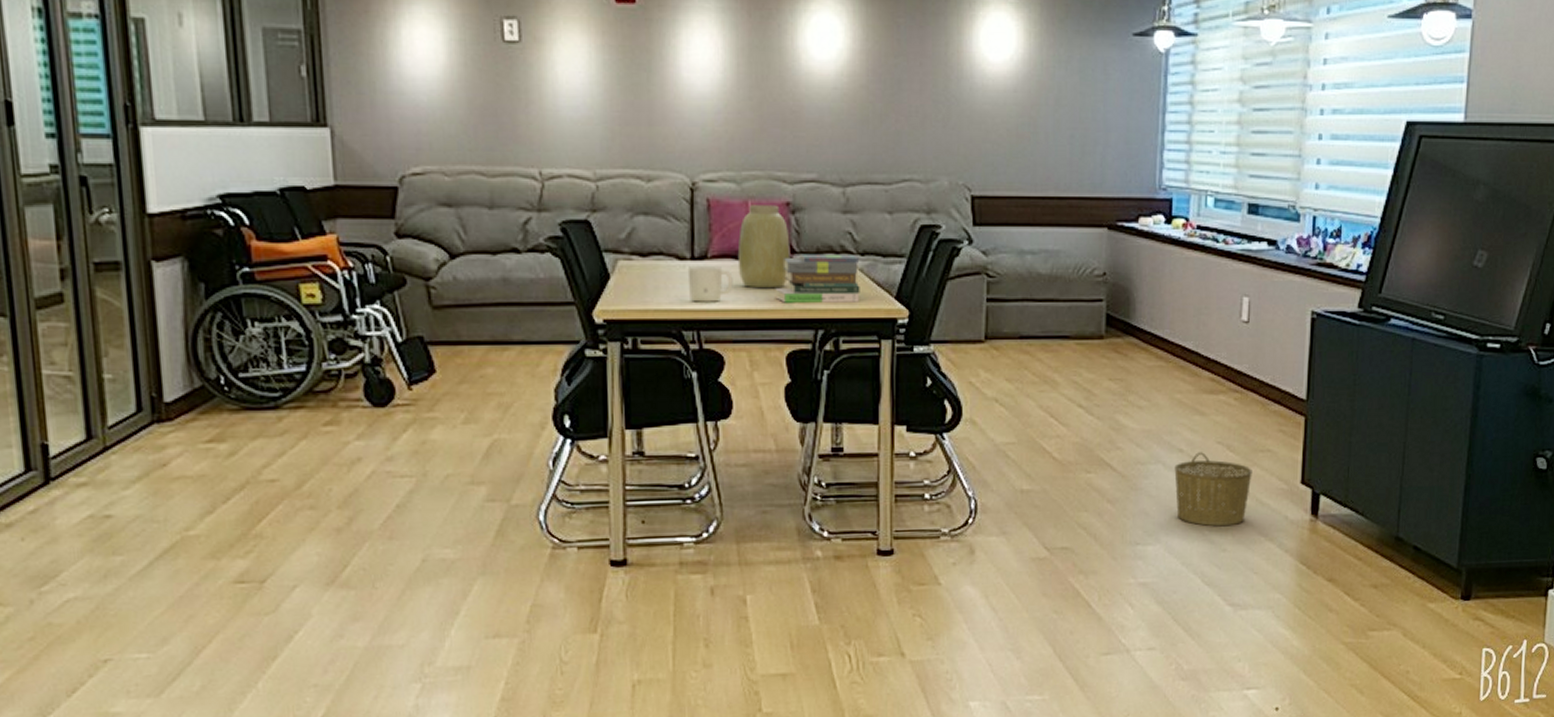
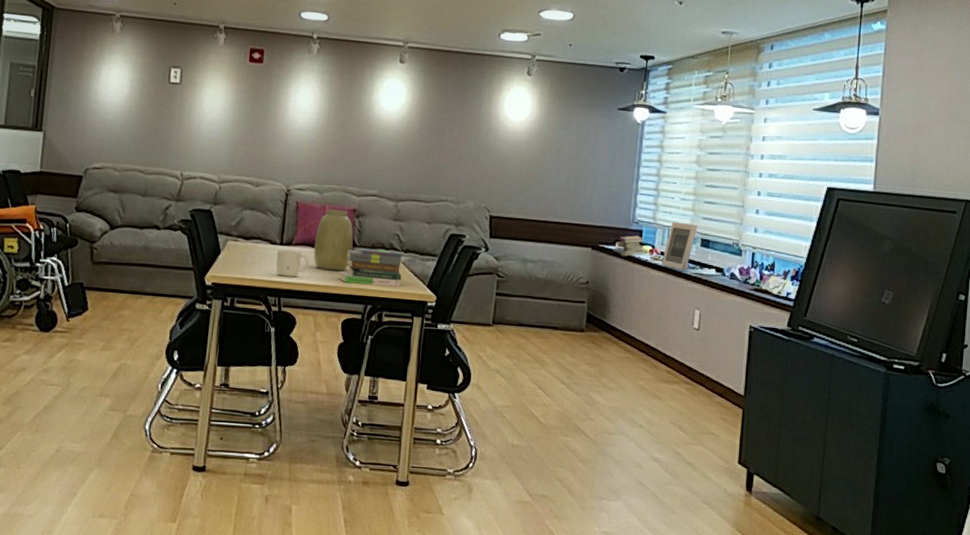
books: none [1135,206,1176,236] -> present [613,235,645,257]
basket: present [1174,452,1252,527] -> none [635,429,699,493]
picture frame: none [1198,183,1243,248] -> present [661,221,698,271]

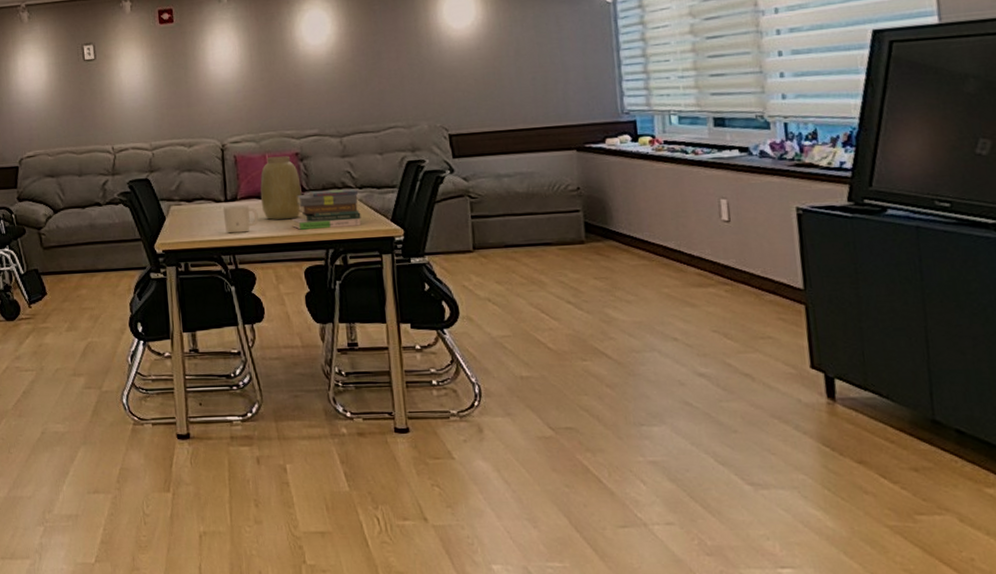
books: present [613,235,645,257] -> none [603,127,644,153]
picture frame: present [661,221,698,271] -> none [666,103,706,158]

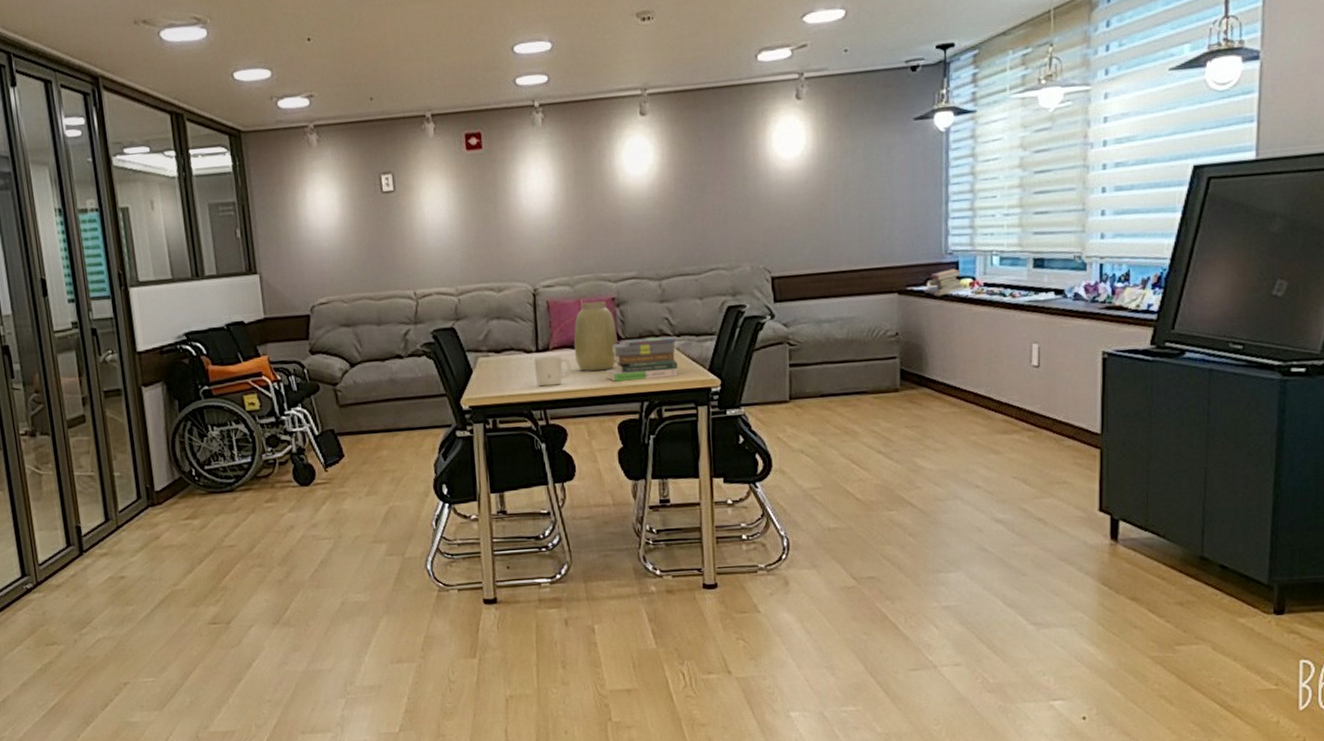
books: none [603,127,644,153] -> present [924,268,964,297]

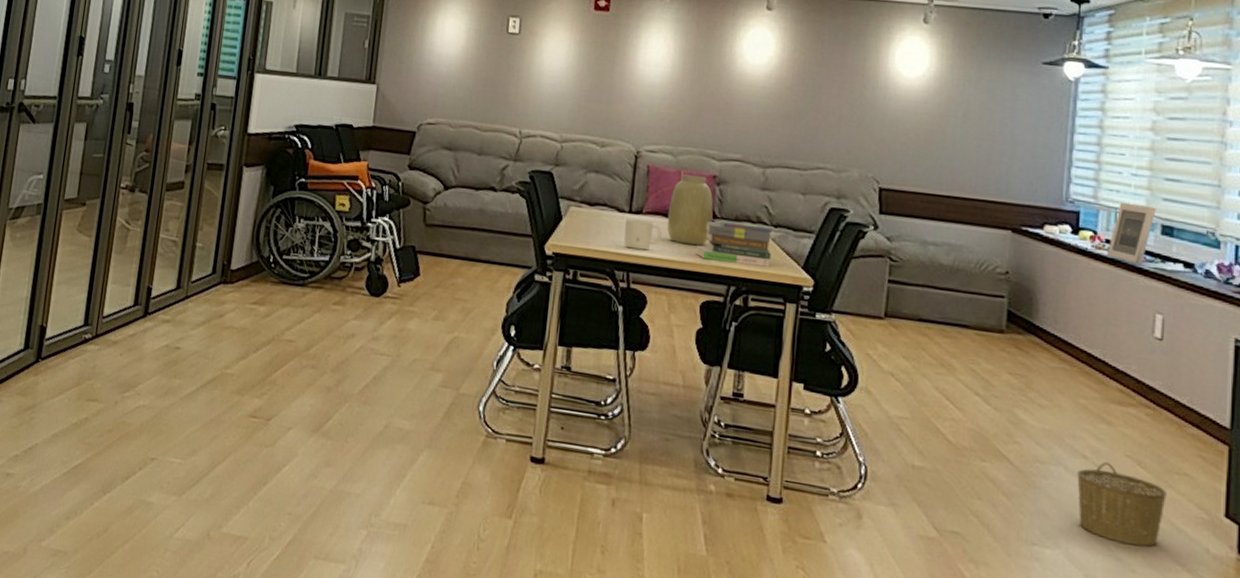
books: present [924,268,964,297] -> none [1040,217,1083,244]
basket: none [972,487,1049,554] -> present [1077,462,1167,547]
picture frame: none [985,242,1028,301] -> present [1106,202,1156,265]

